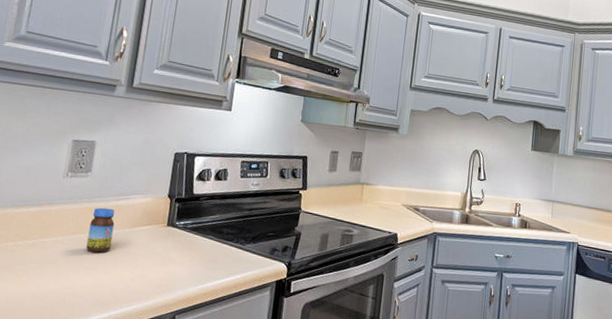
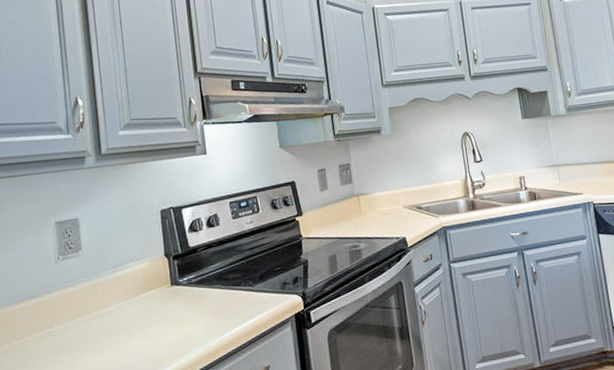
jar: present [86,207,115,253] -> none [93,281,120,330]

